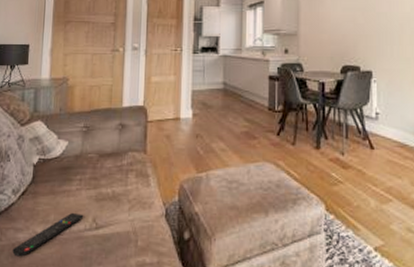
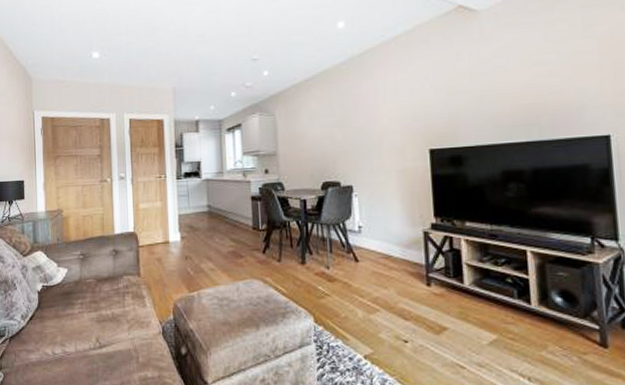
remote control: present [12,212,84,257] -> none [26,333,88,376]

